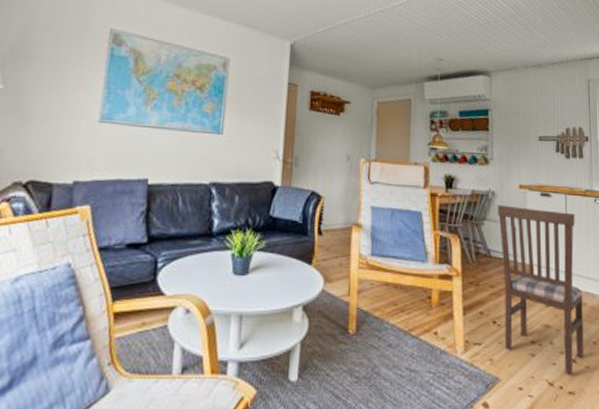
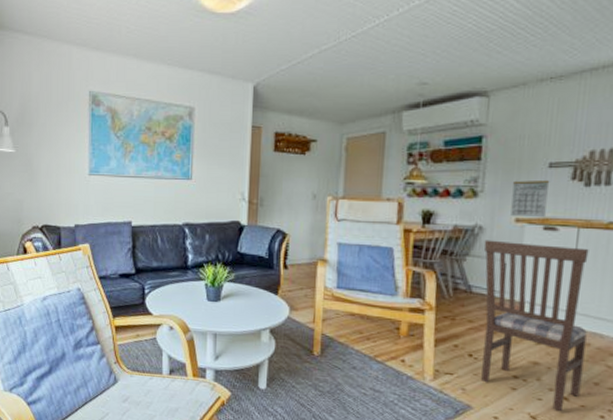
calendar: none [515,150,541,184] -> present [510,179,550,217]

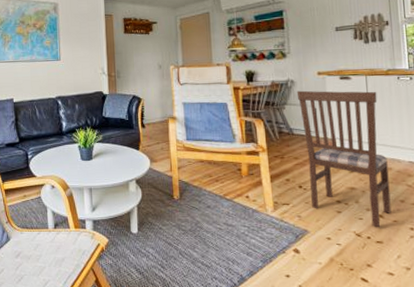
calendar: present [510,179,550,217] -> none [311,40,339,70]

